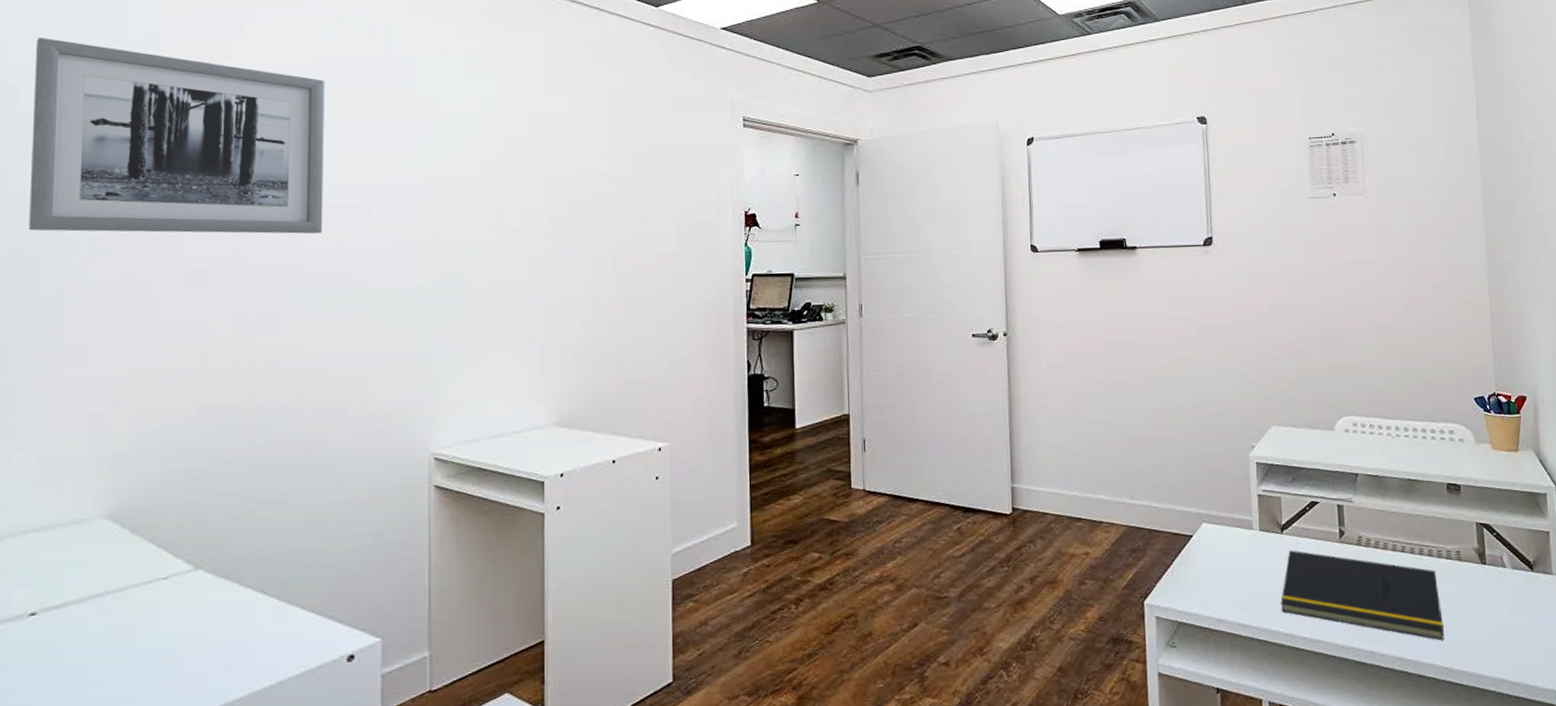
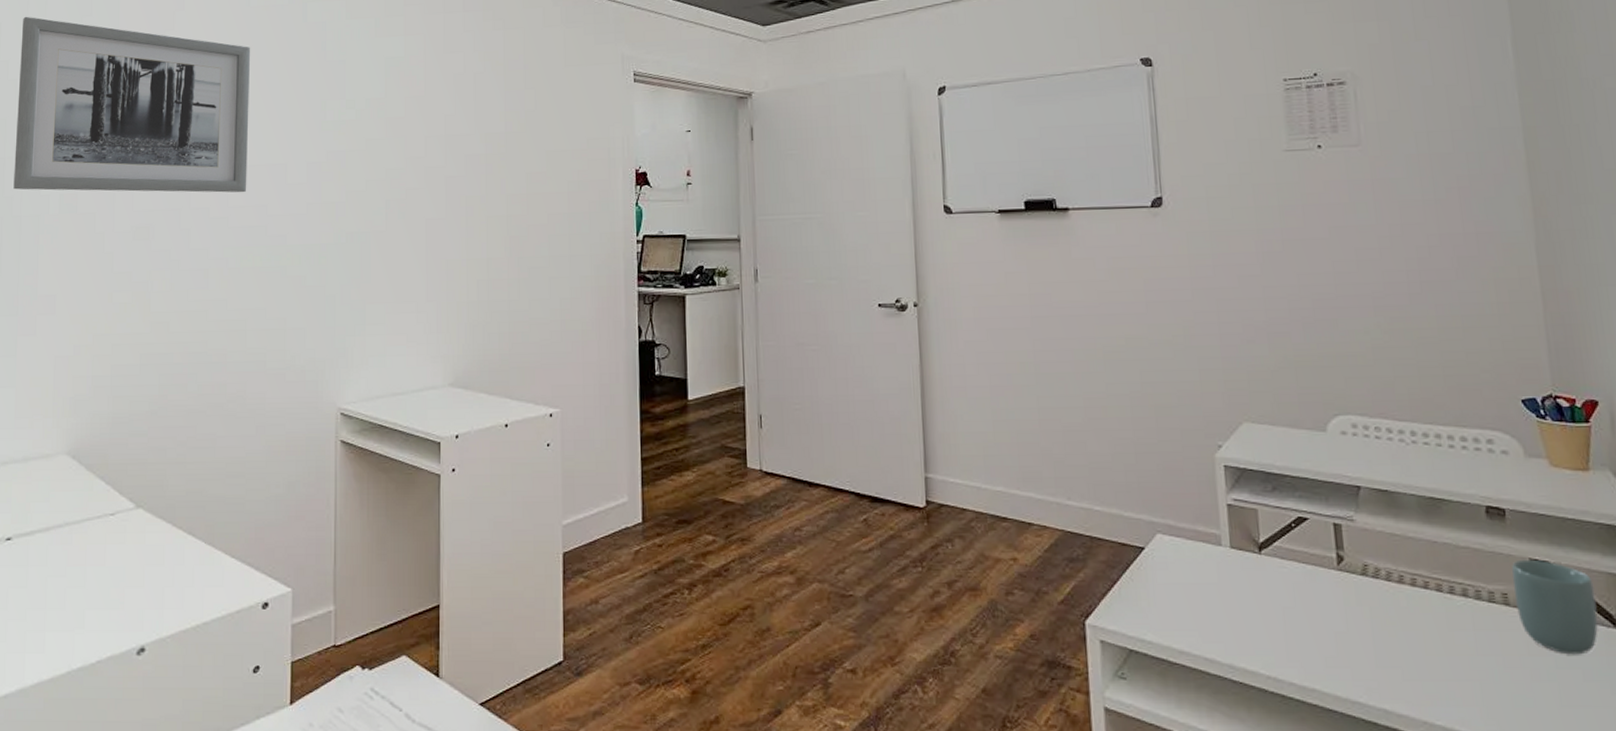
notepad: present [1280,550,1444,641] -> none [1260,575,1489,706]
cup: none [1463,523,1521,595] -> present [1512,559,1598,655]

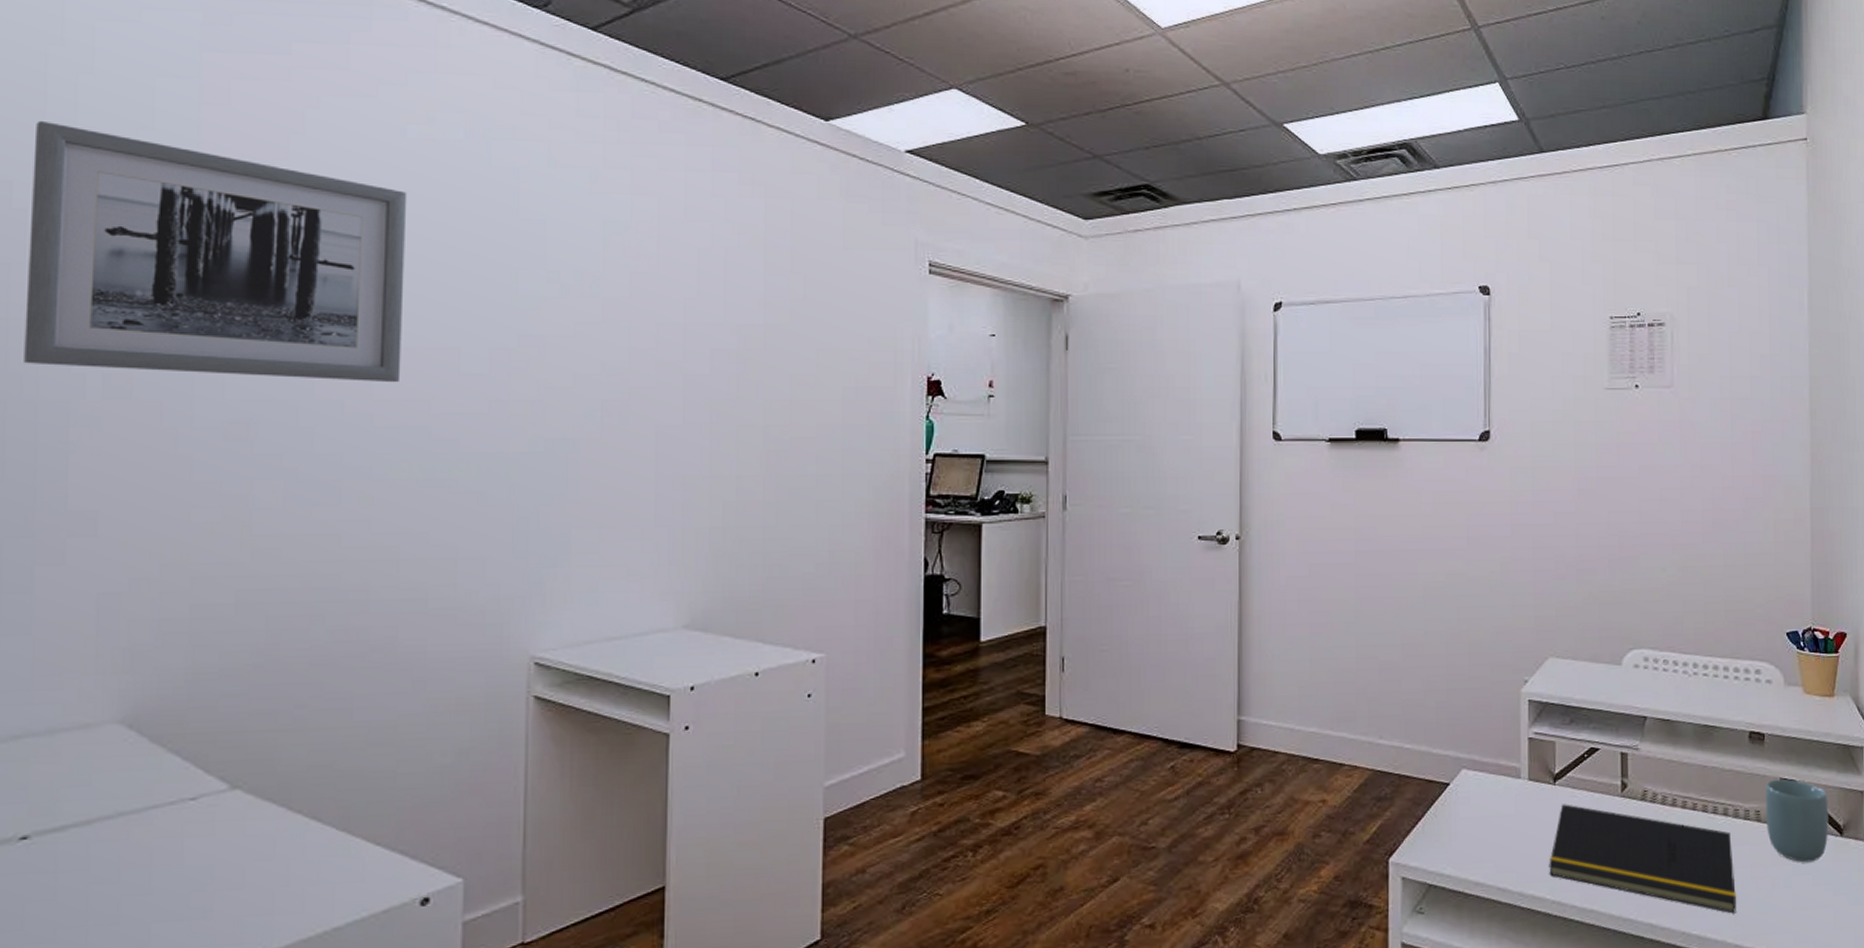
notepad: none [1260,575,1489,706] -> present [1549,804,1736,914]

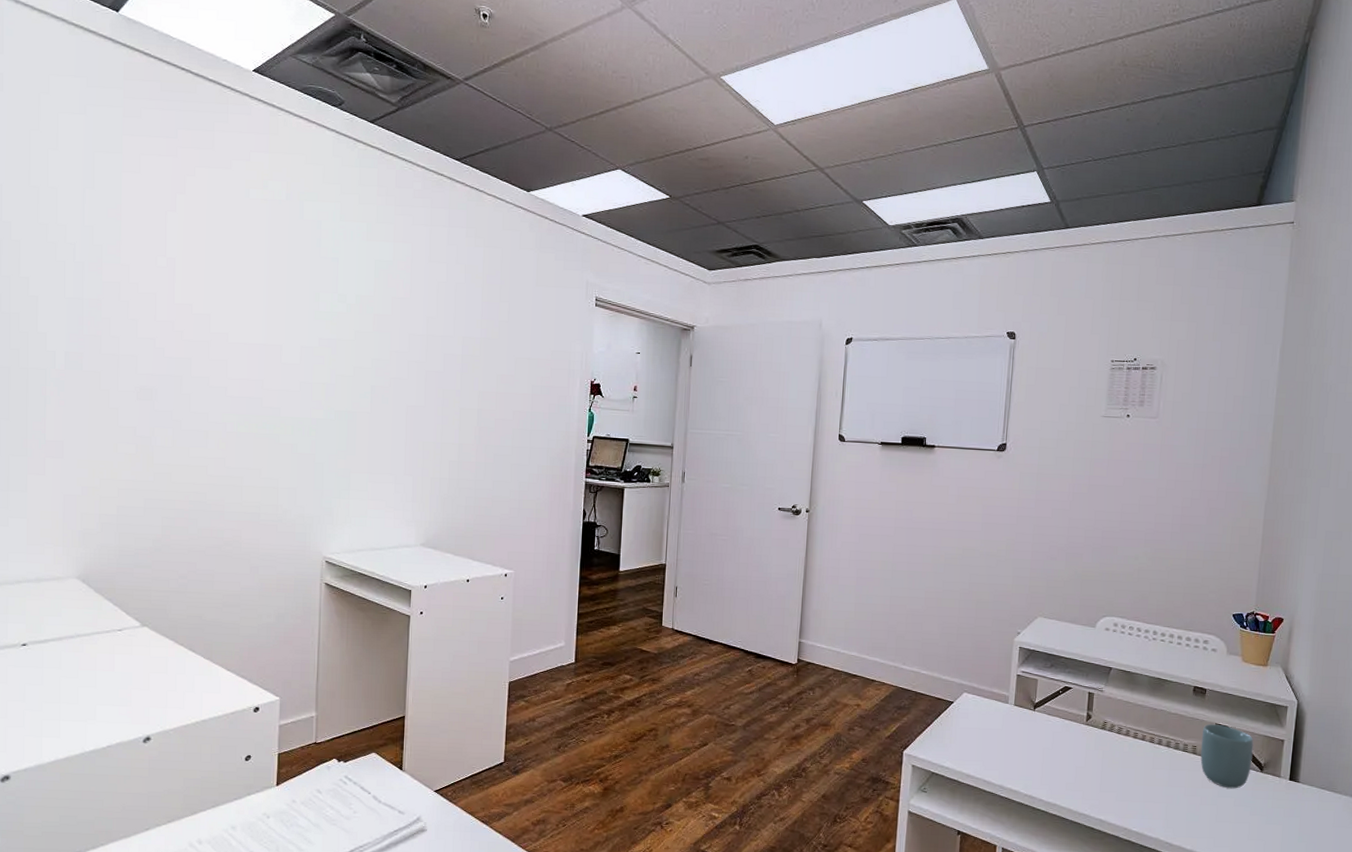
wall art: present [24,120,408,383] -> none [19,181,250,367]
notepad: present [1549,804,1736,914] -> none [1024,725,1171,819]

